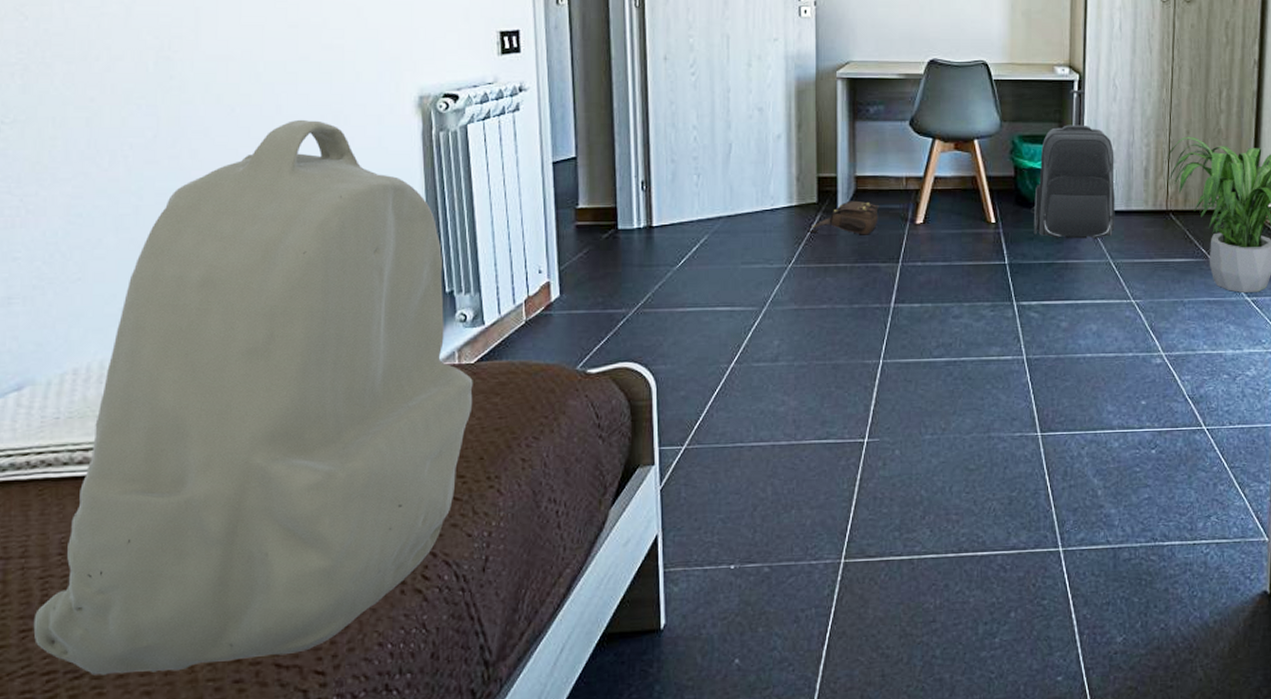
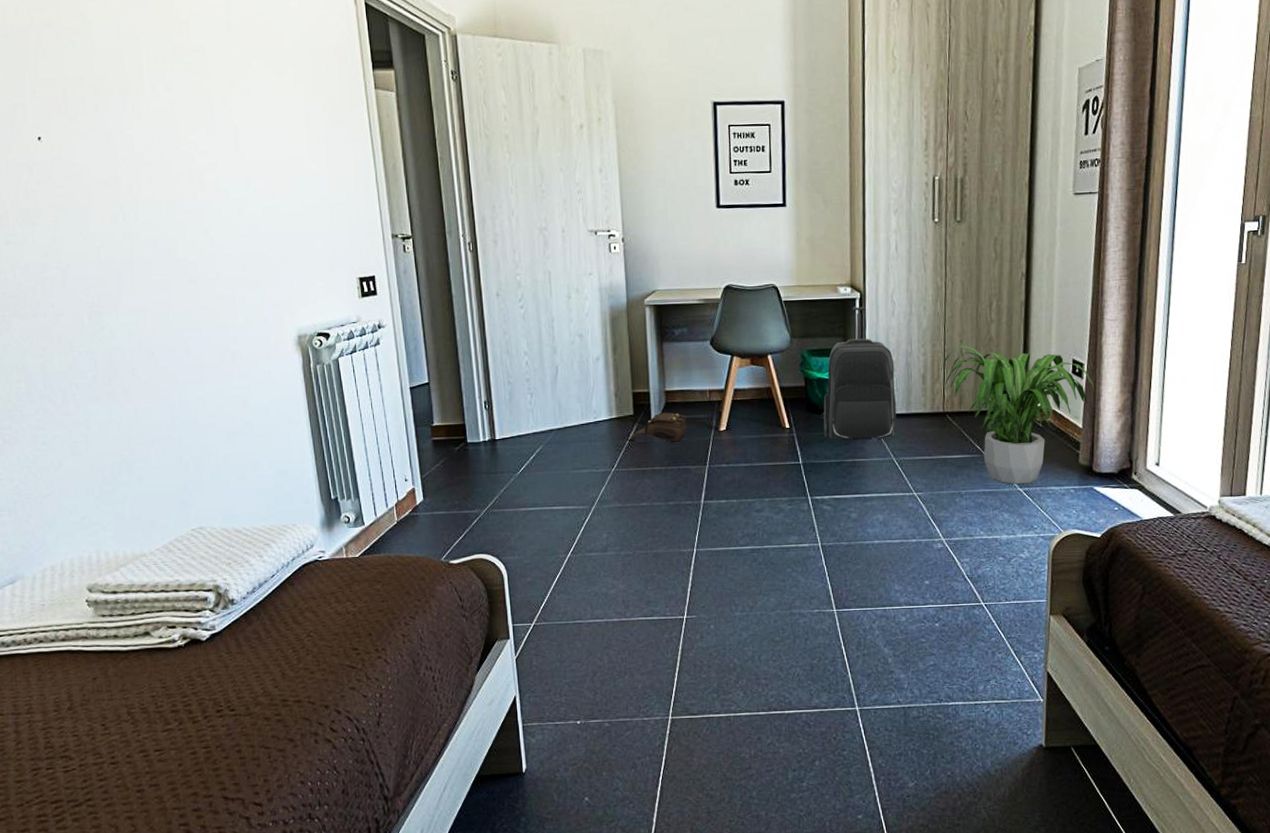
backpack: present [33,119,473,675] -> none [41,359,360,804]

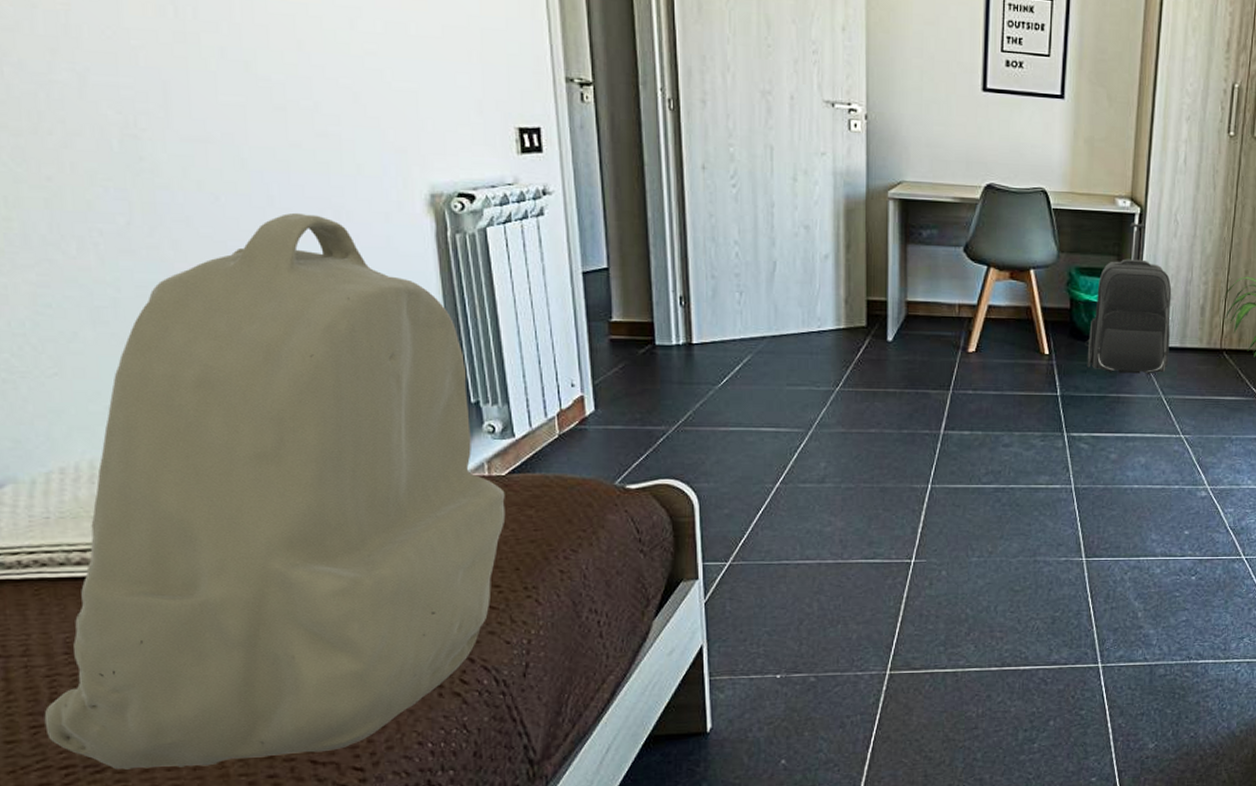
backpack: none [41,359,360,804] -> present [44,212,506,770]
satchel: present [626,412,688,442] -> none [856,326,931,362]

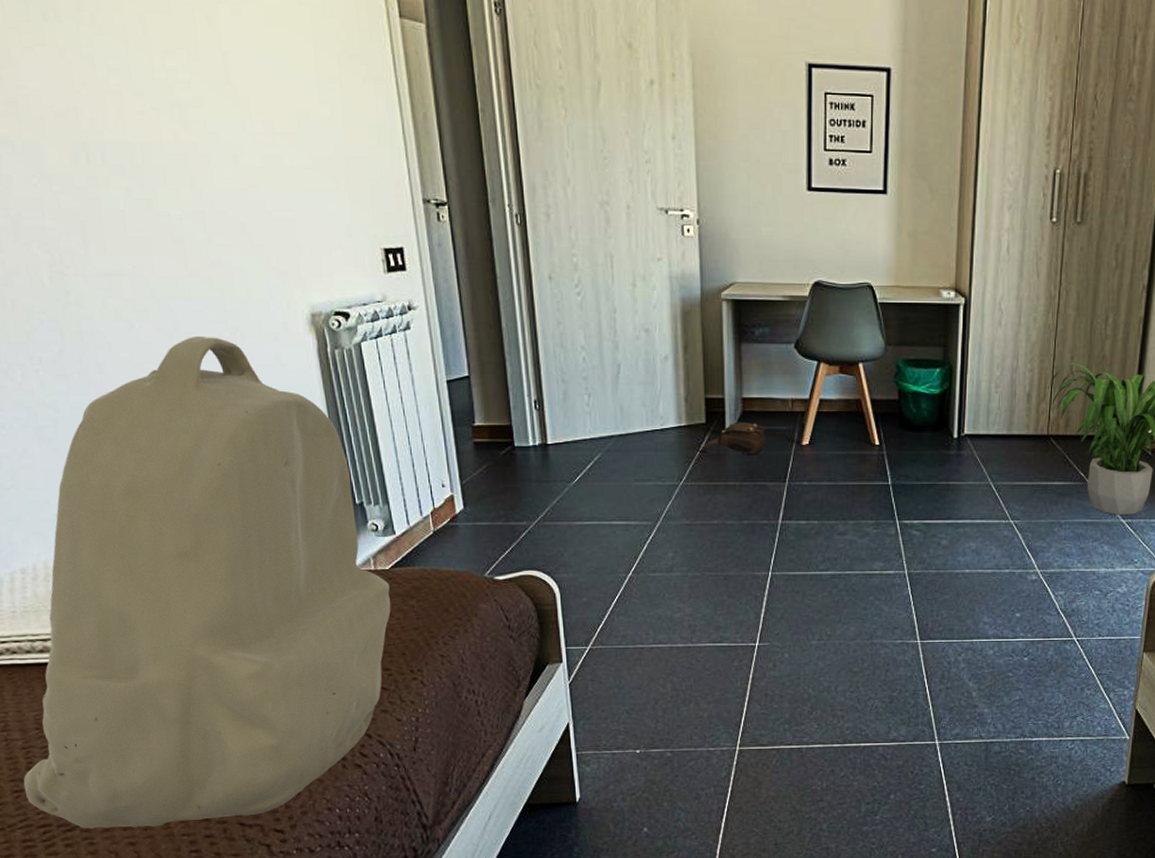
satchel: none [856,326,931,362] -> present [697,421,767,455]
rolling backpack: present [1085,222,1172,374] -> none [914,313,998,462]

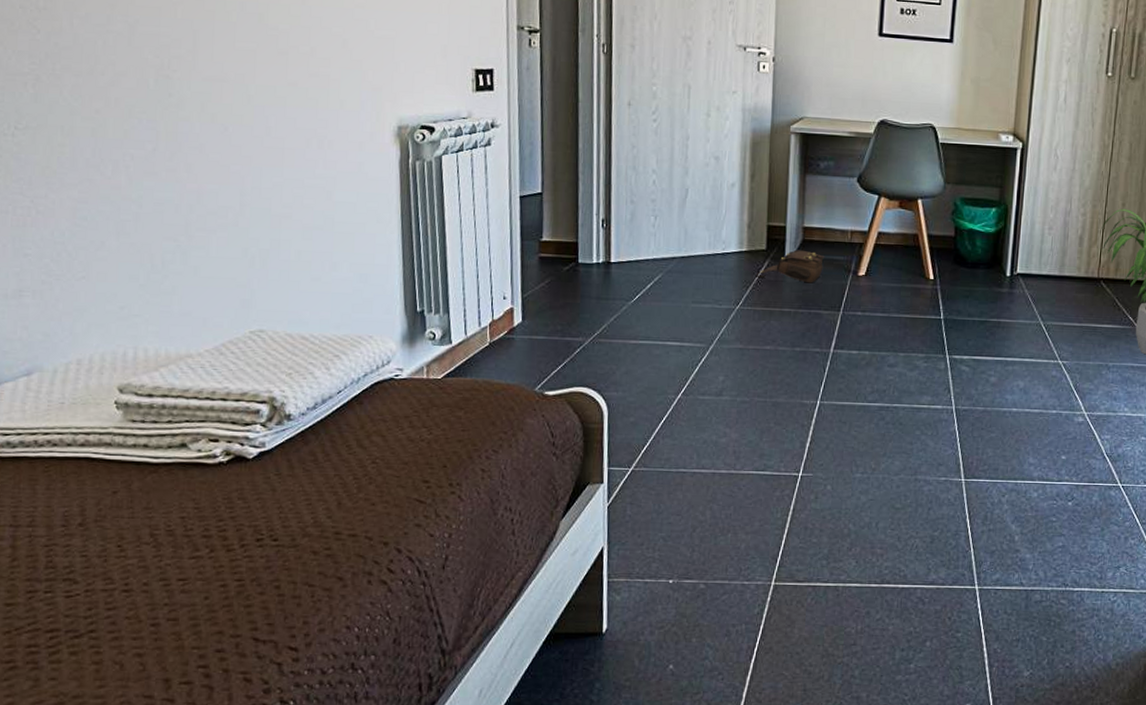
backpack: present [23,335,391,829] -> none [39,141,439,638]

